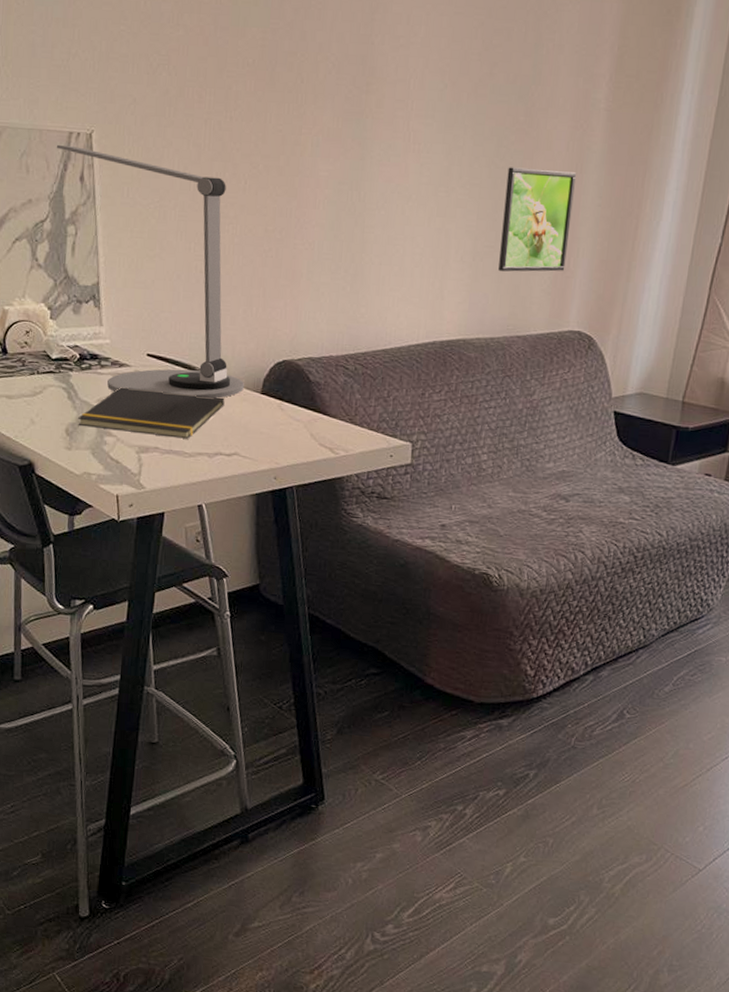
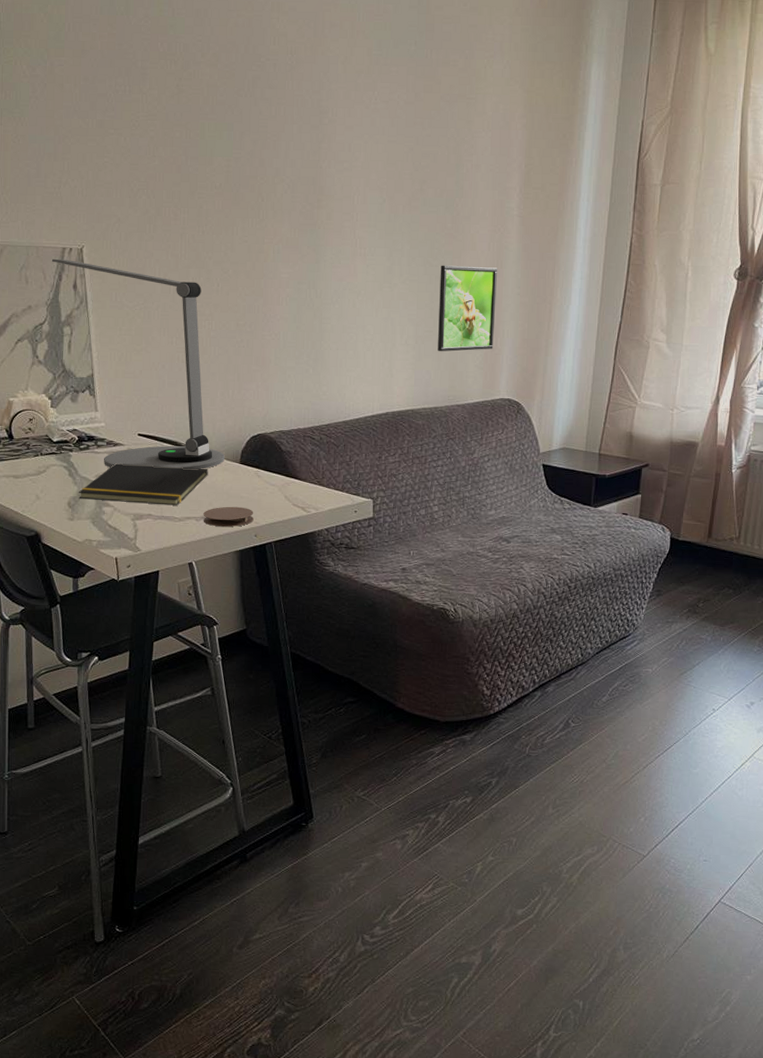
coaster: none [216,442,275,467] -> present [203,506,254,527]

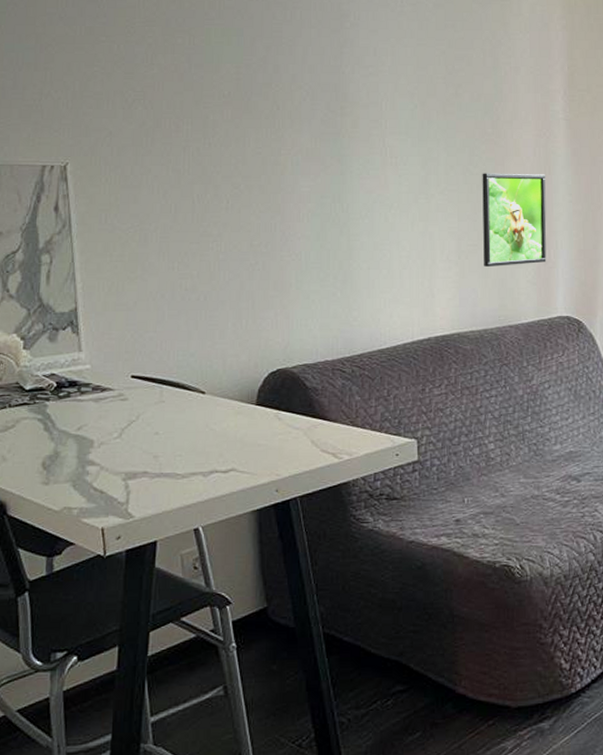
desk lamp: present [51,258,225,469] -> none [28,178,238,418]
notepad: present [78,463,208,506] -> none [55,412,218,460]
coaster: present [203,506,254,527] -> none [212,456,274,483]

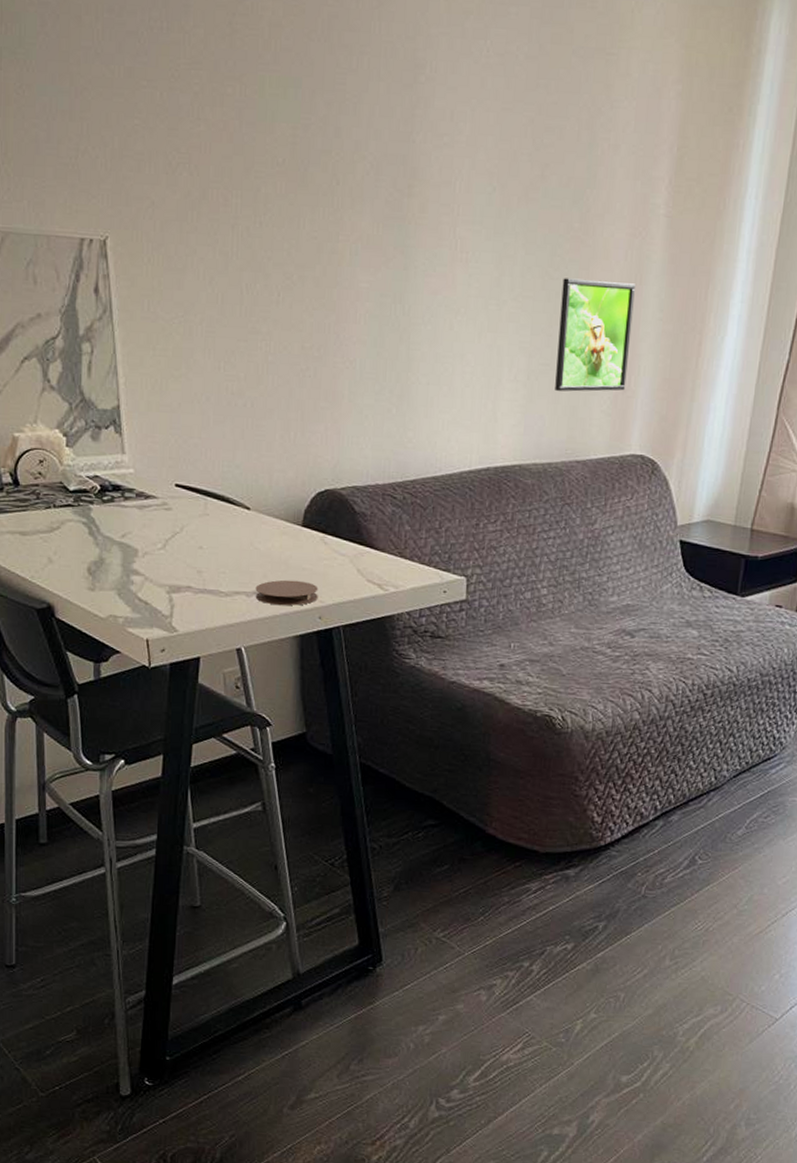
coaster: none [212,456,274,483] -> present [255,579,319,606]

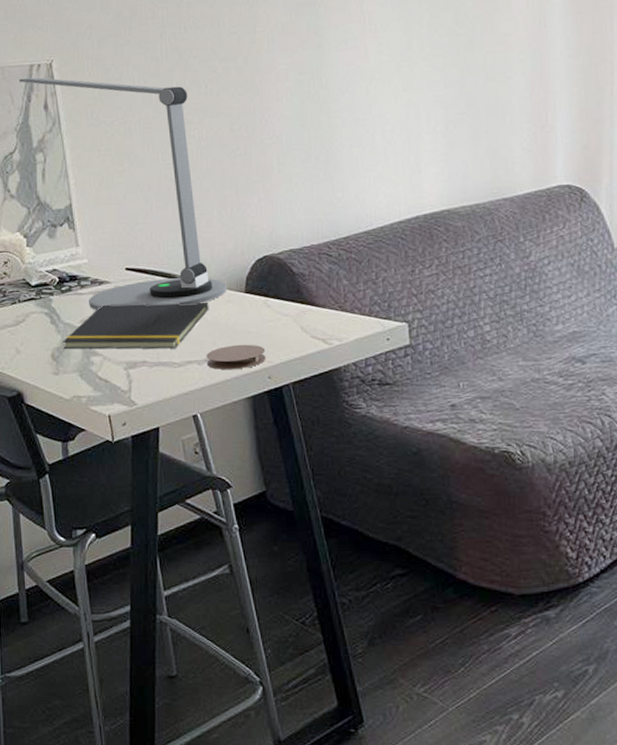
desk lamp: none [66,252,283,532] -> present [18,77,227,310]
notepad: none [100,521,263,577] -> present [62,302,209,349]
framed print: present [555,278,635,392] -> none [469,27,544,136]

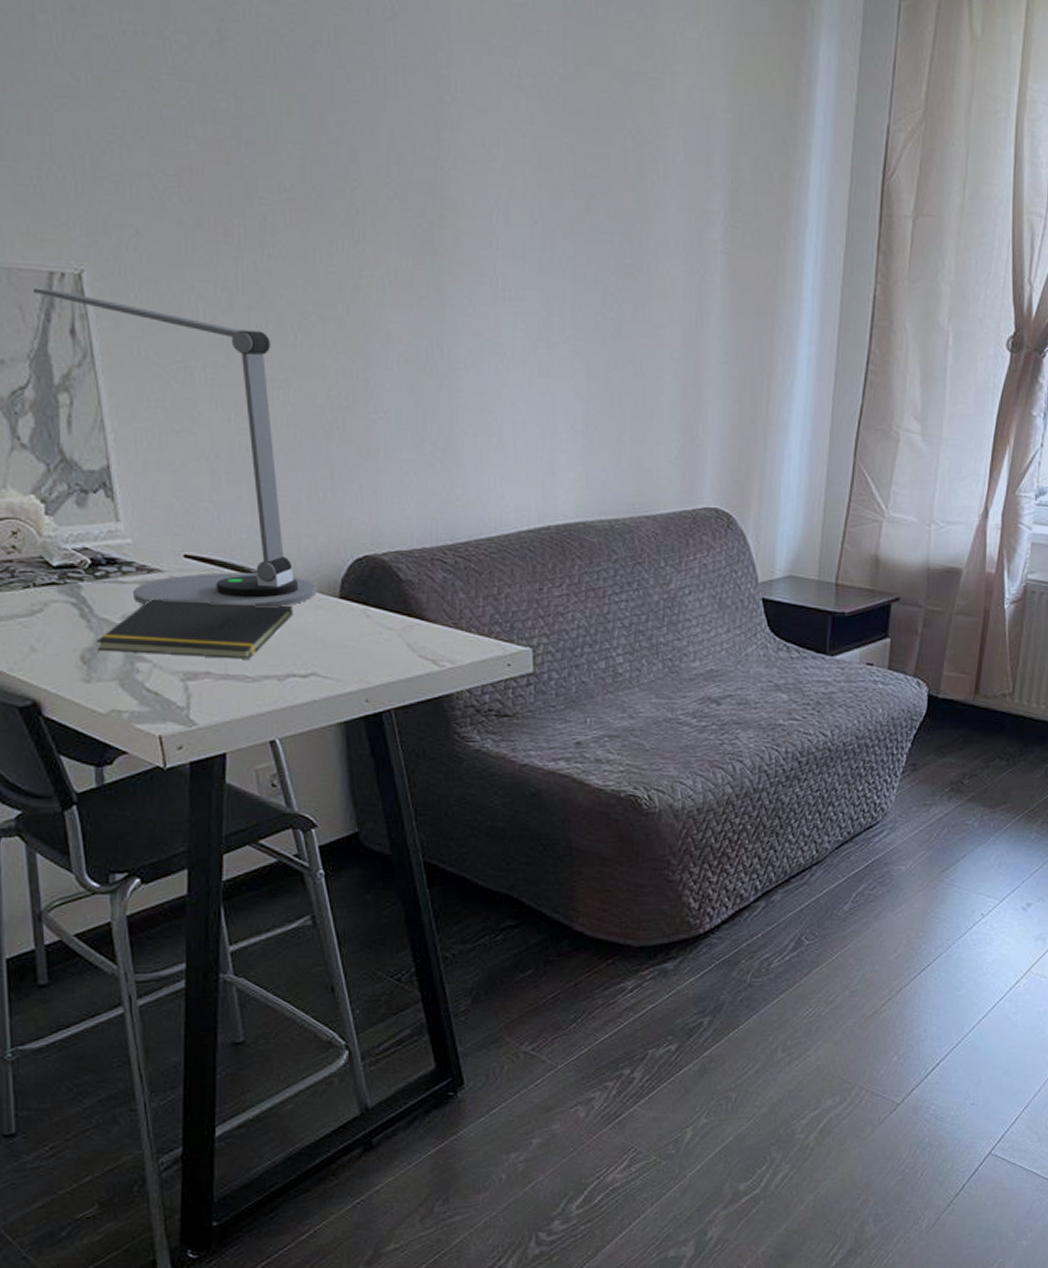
coaster: present [206,344,266,370] -> none [288,659,363,690]

